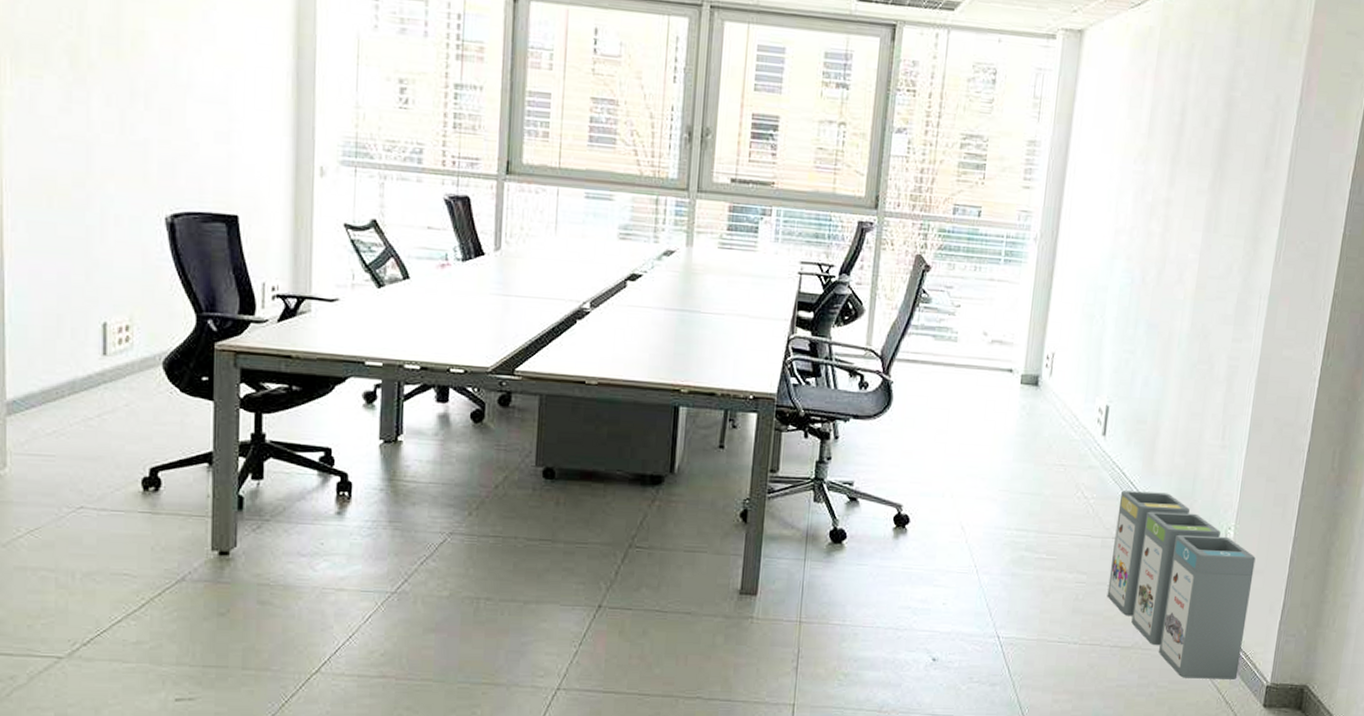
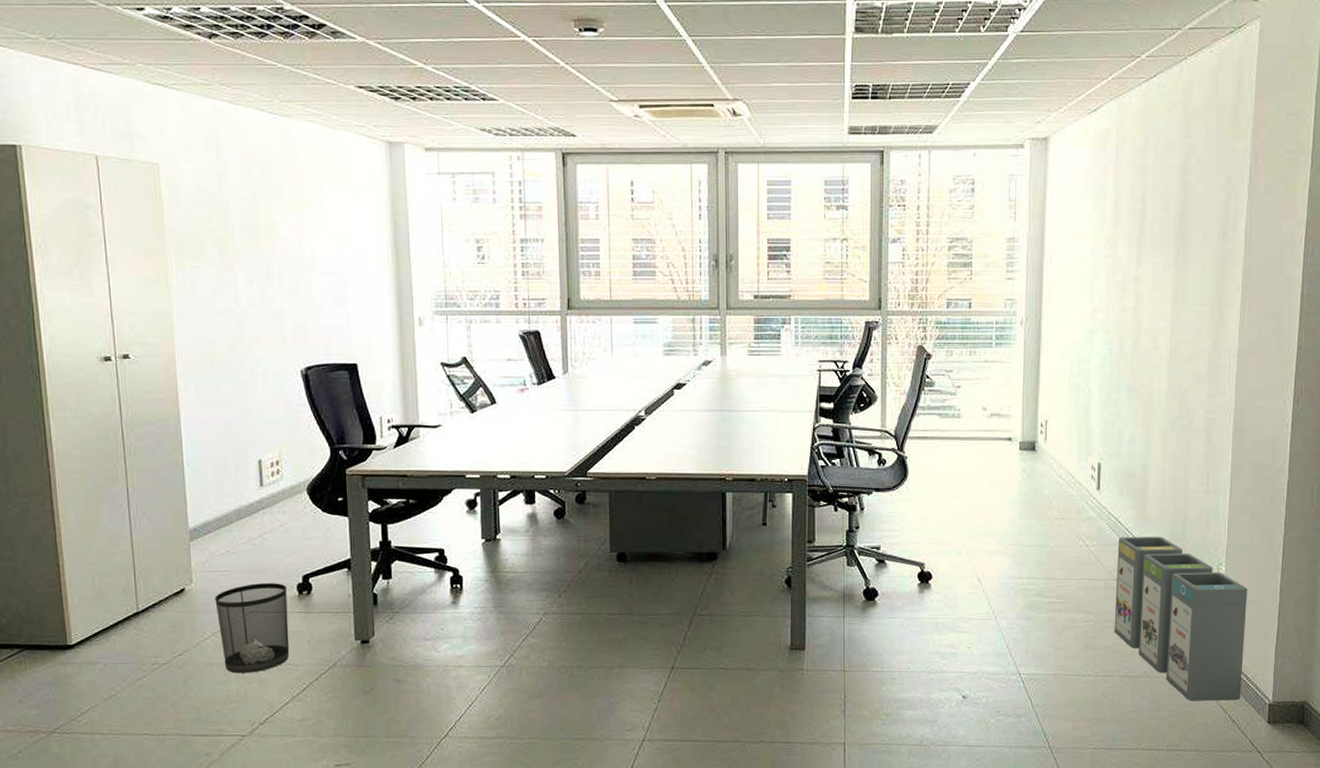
waste bin: none [34,473,128,582] -> present [215,583,290,673]

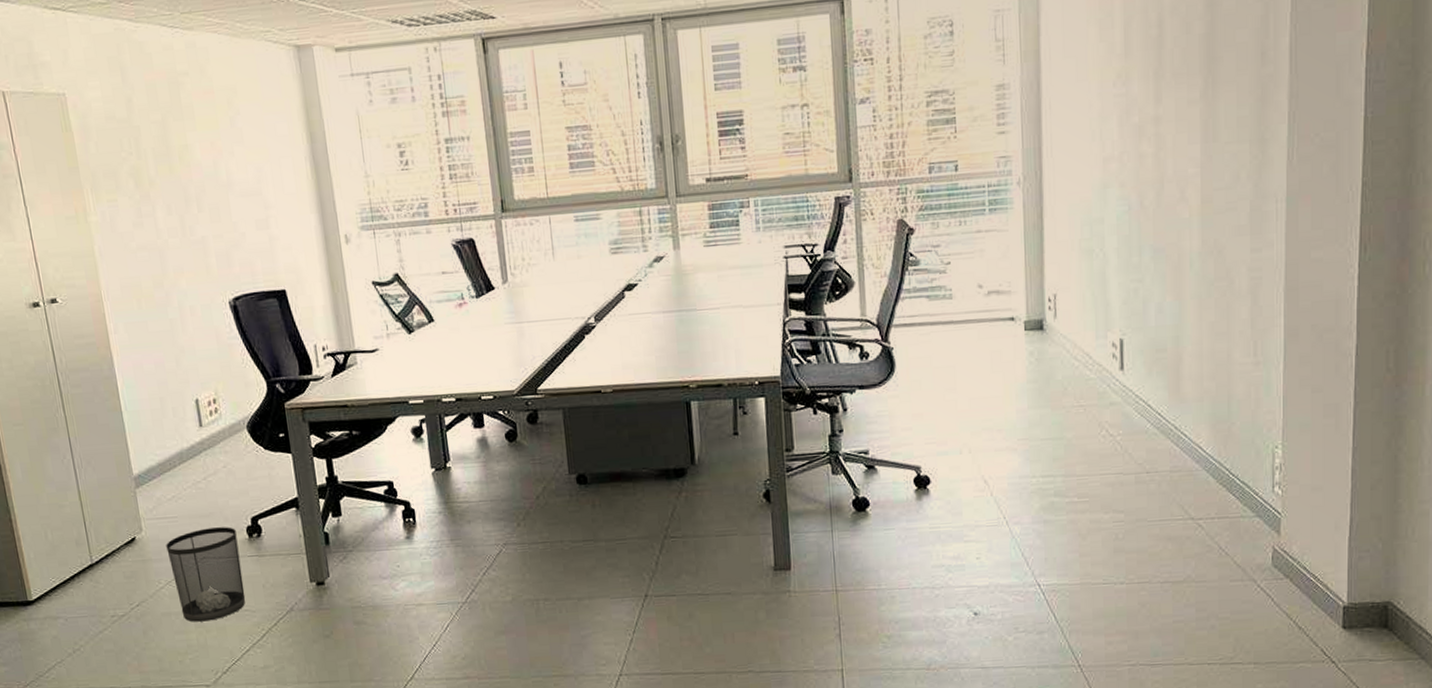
recycling bin: present [1114,536,1248,701] -> none [1148,419,1311,607]

